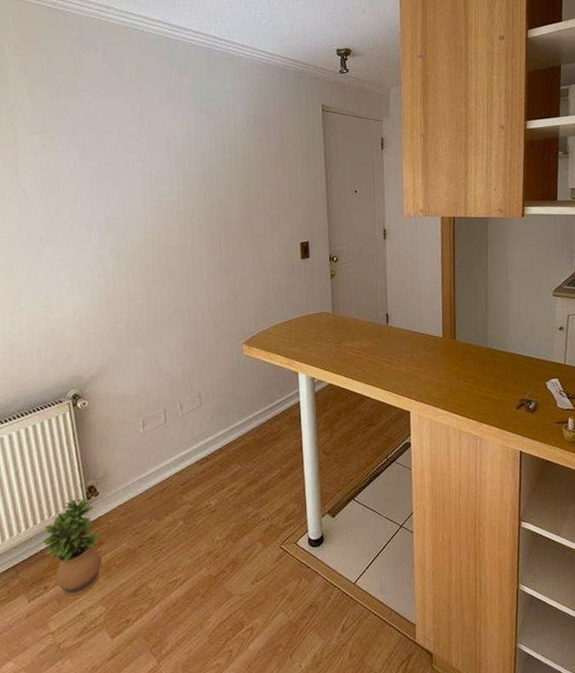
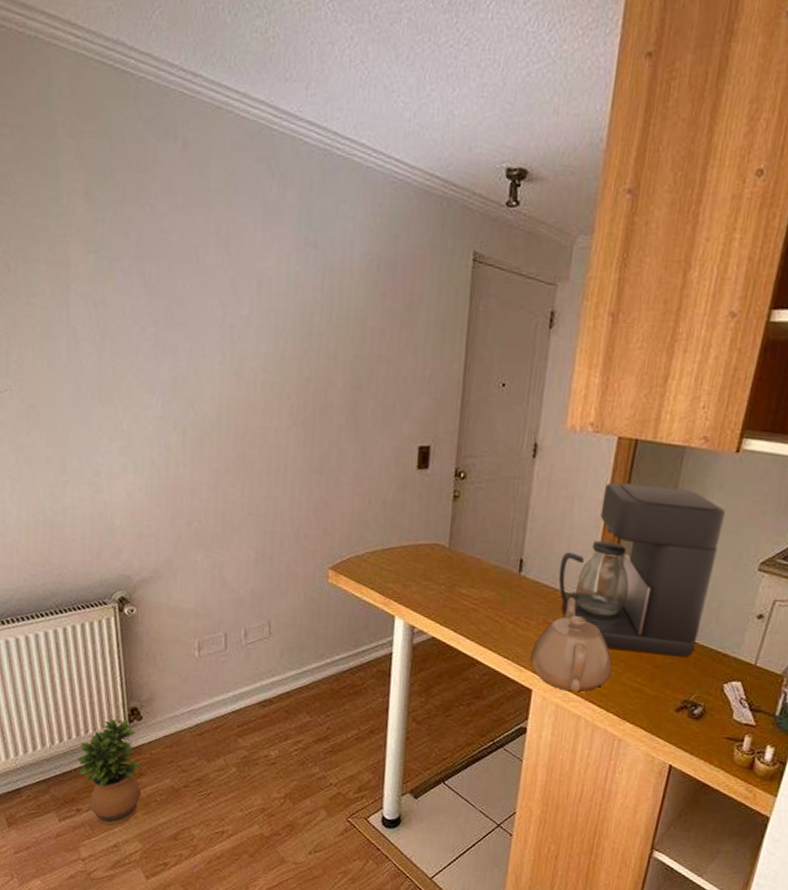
teapot: none [405,335,466,408] -> present [530,596,613,693]
coffee maker: none [415,246,523,370] -> present [558,482,725,657]

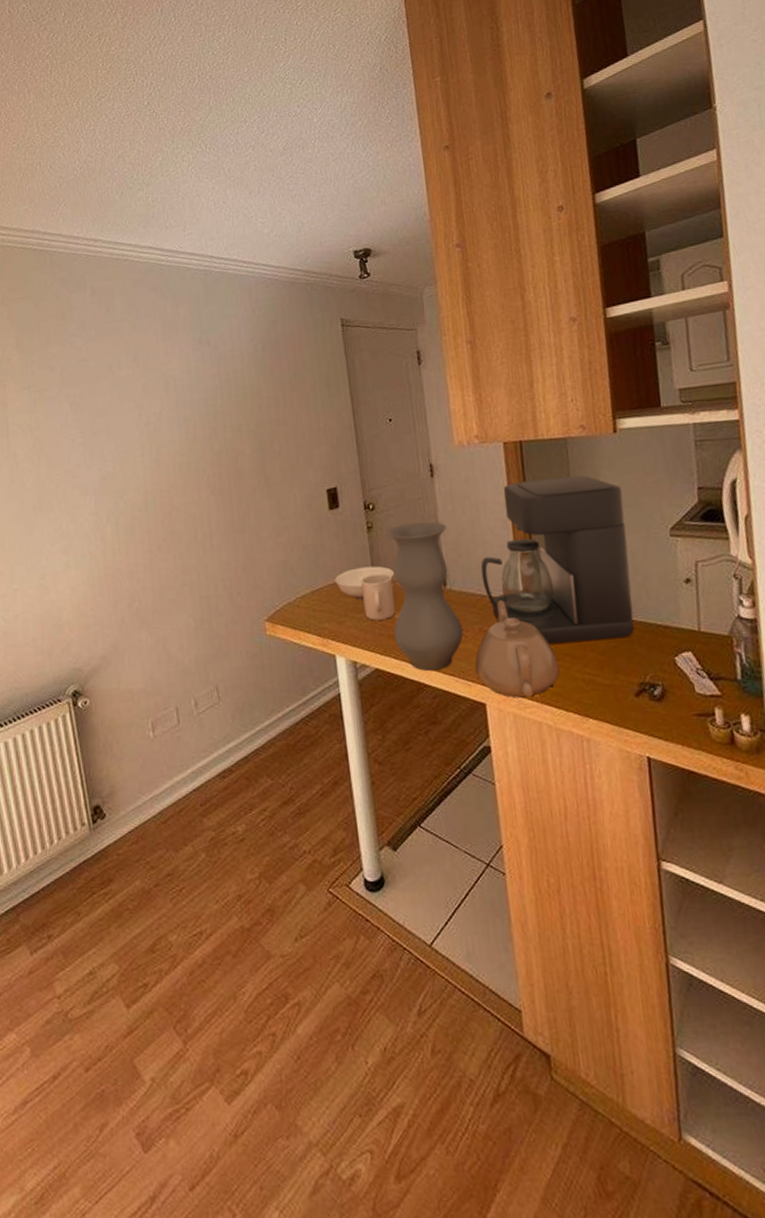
potted plant: present [77,718,141,826] -> none [45,821,112,949]
bowl: none [409,535,471,568] -> present [335,566,394,600]
cup: none [432,545,468,593] -> present [361,573,396,621]
vase: none [457,500,536,650] -> present [386,521,464,671]

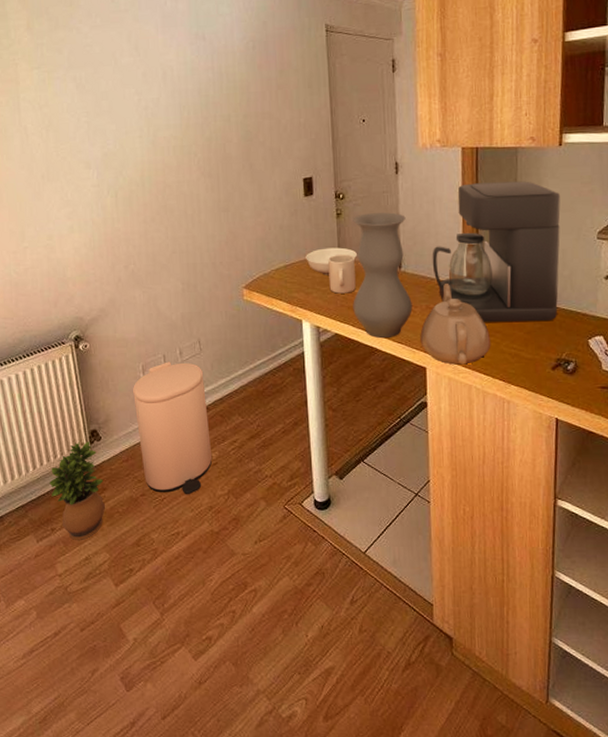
potted plant: none [45,821,112,949] -> present [49,442,105,540]
pedal bin: none [141,715,239,882] -> present [133,361,213,495]

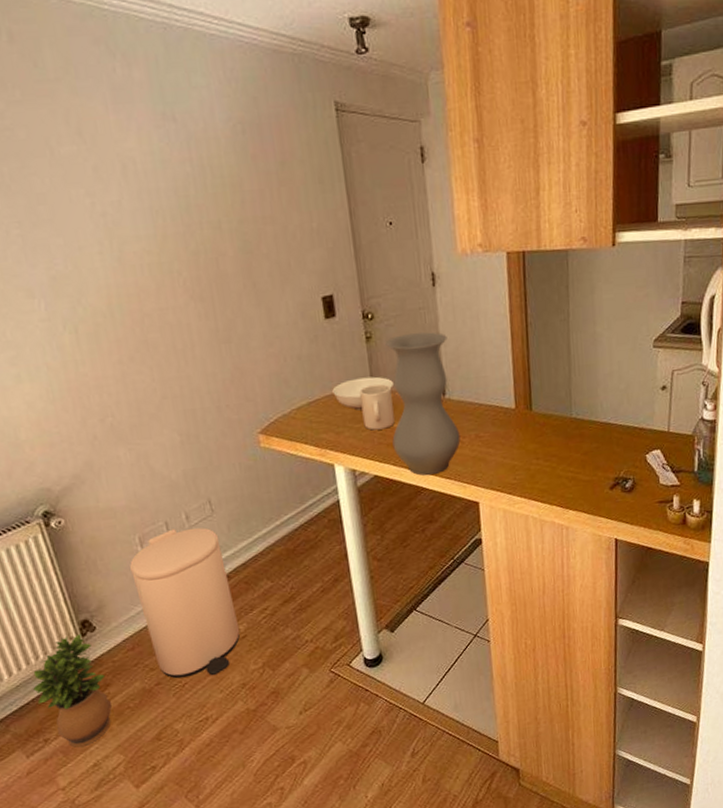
teapot: present [420,283,491,365] -> none [470,407,547,496]
coffee maker: present [432,181,561,322] -> none [479,287,616,447]

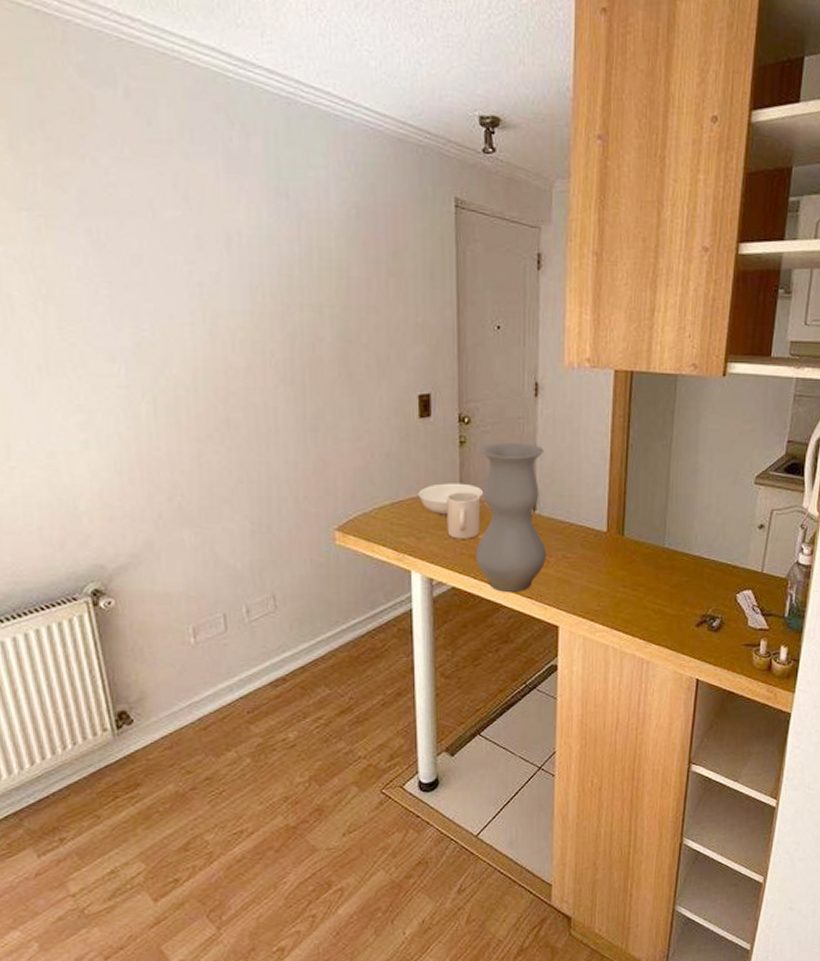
potted plant: present [33,634,112,748] -> none [55,726,139,851]
pedal bin: present [130,527,240,679] -> none [179,622,290,786]

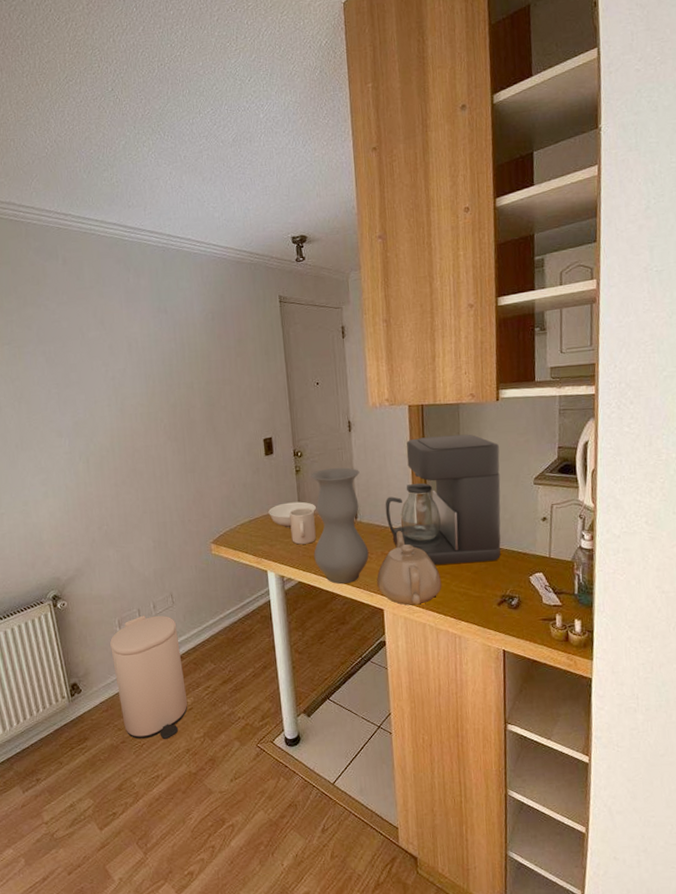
pedal bin: none [179,622,290,786] -> present [110,615,188,740]
teapot: none [553,529,634,623] -> present [377,530,442,606]
coffee maker: none [572,413,719,575] -> present [385,434,501,565]

